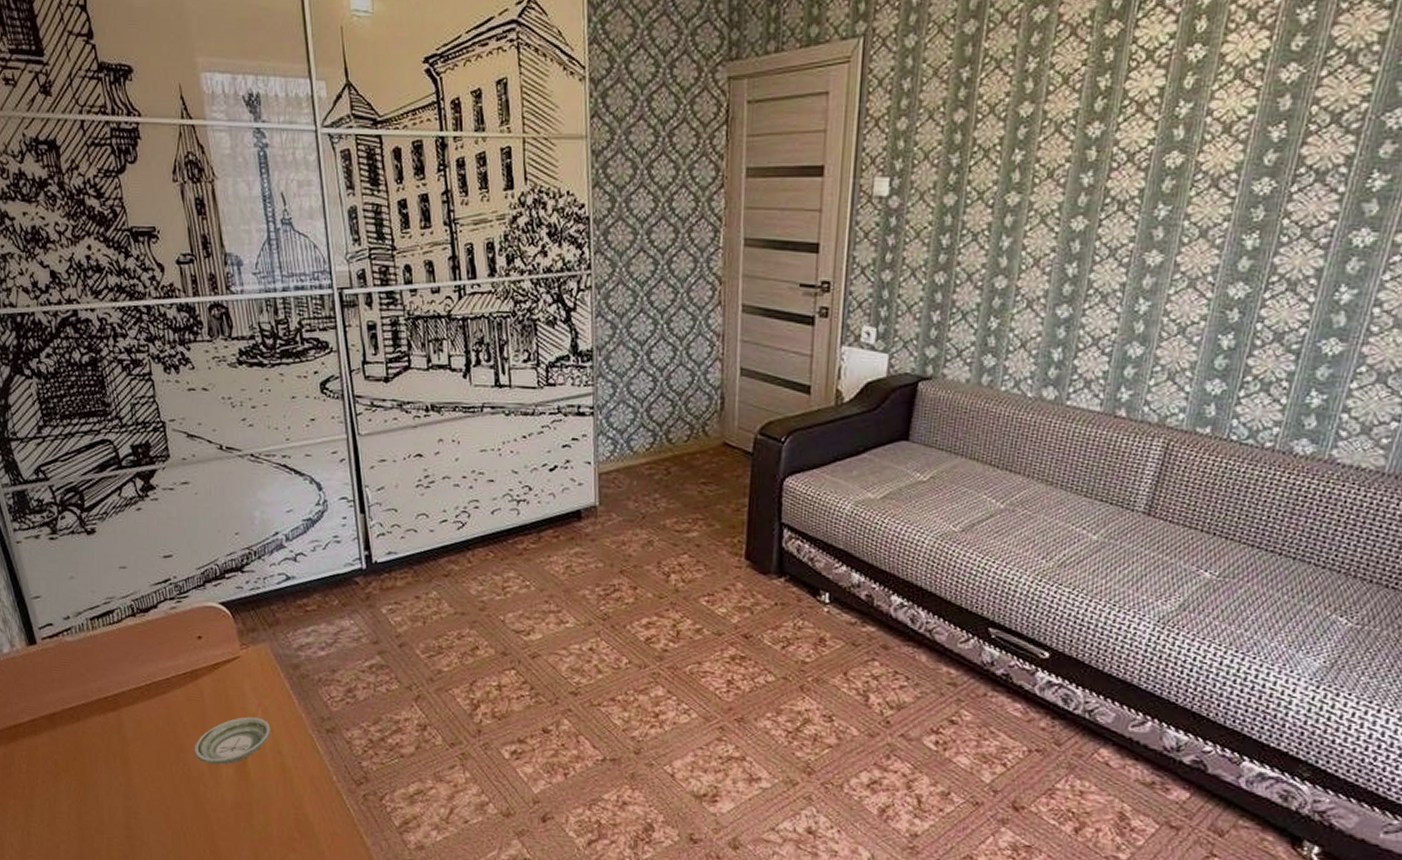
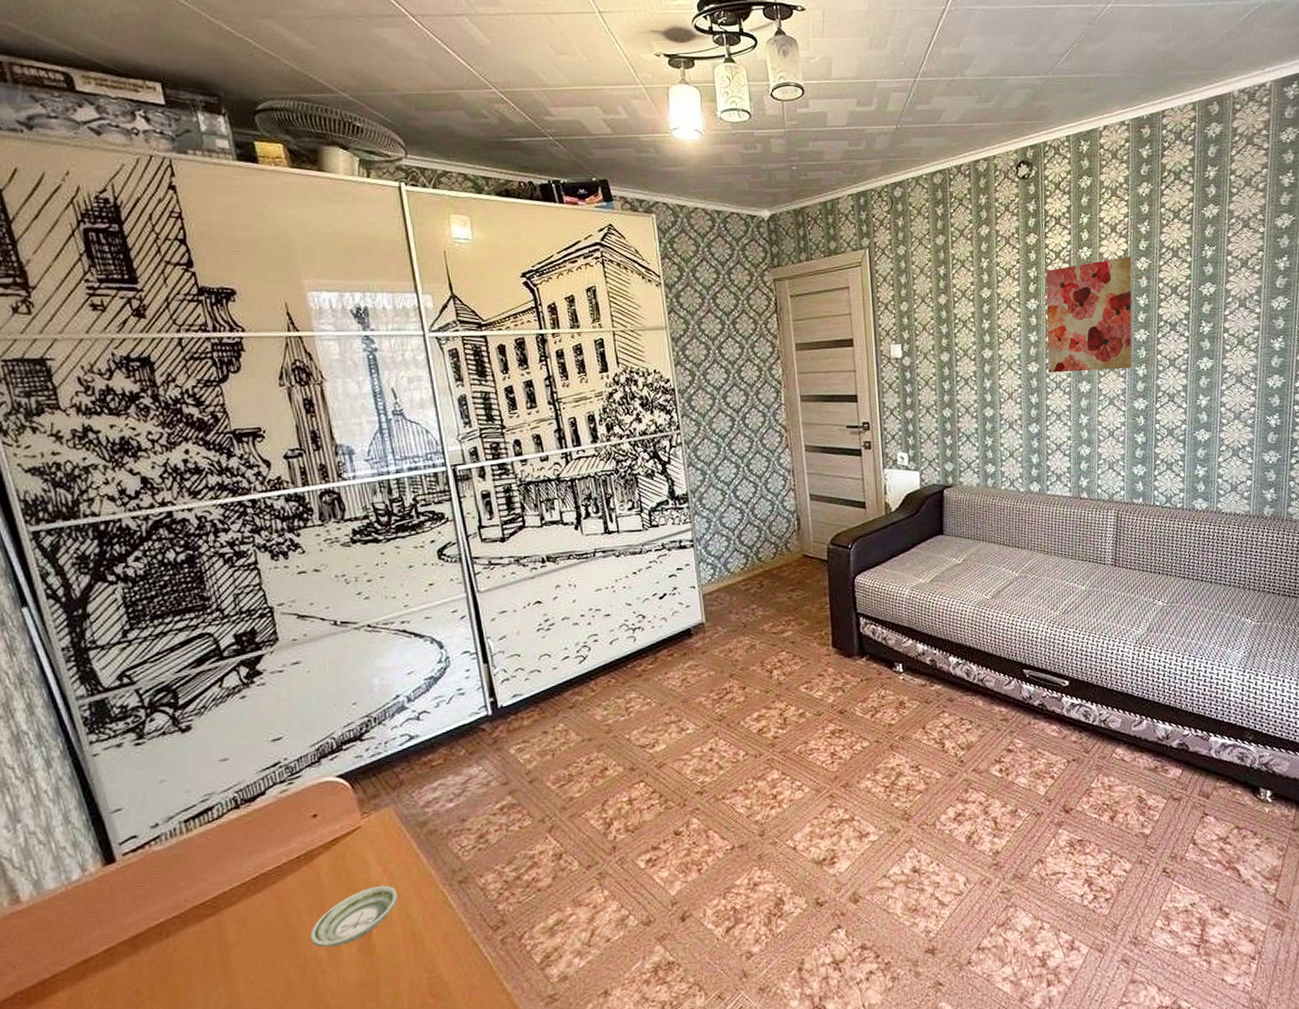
wall art: none [1100,61,1274,237] -> present [1045,257,1132,373]

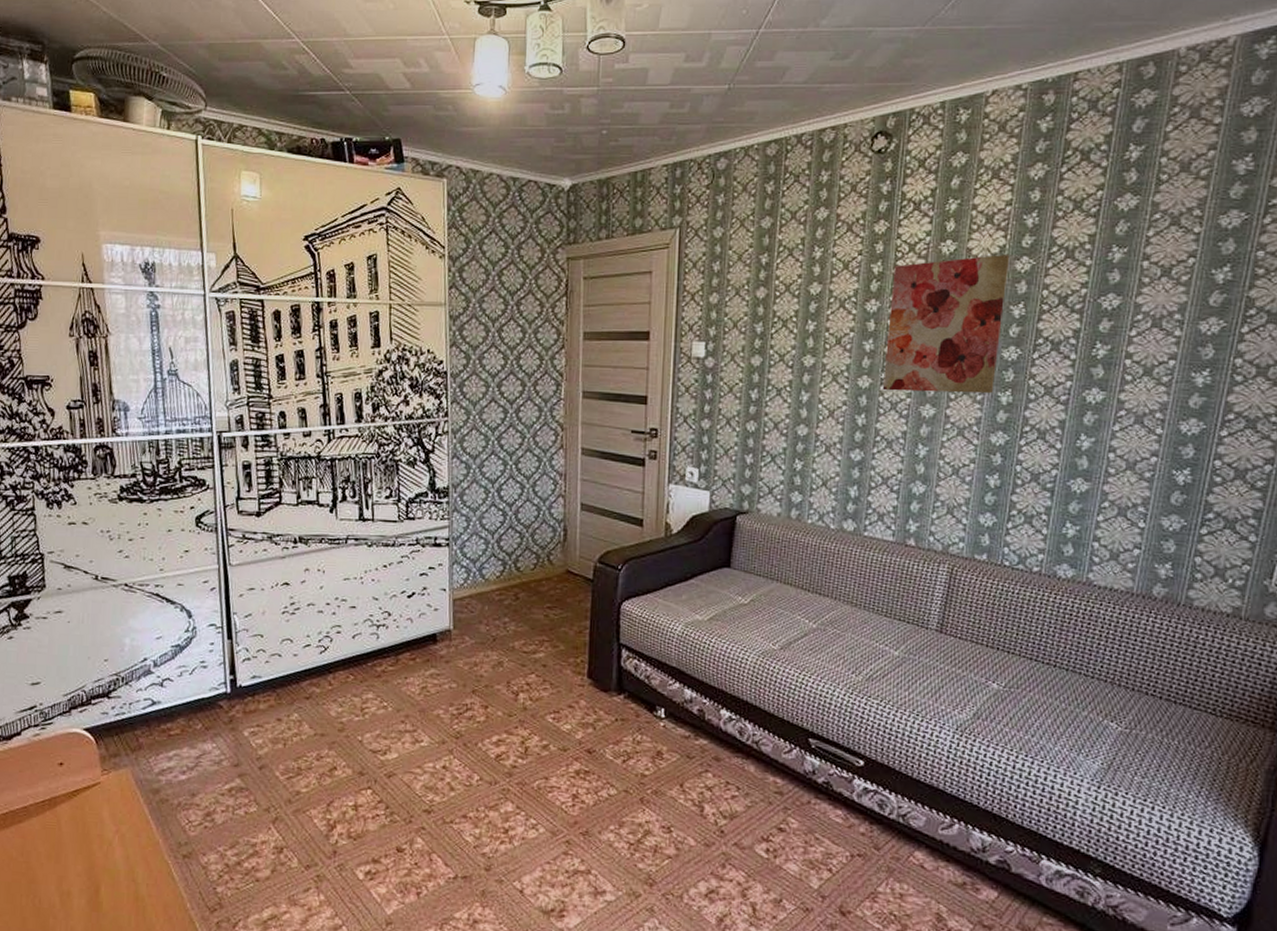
saucer: present [310,885,398,948] -> none [46,843,127,895]

